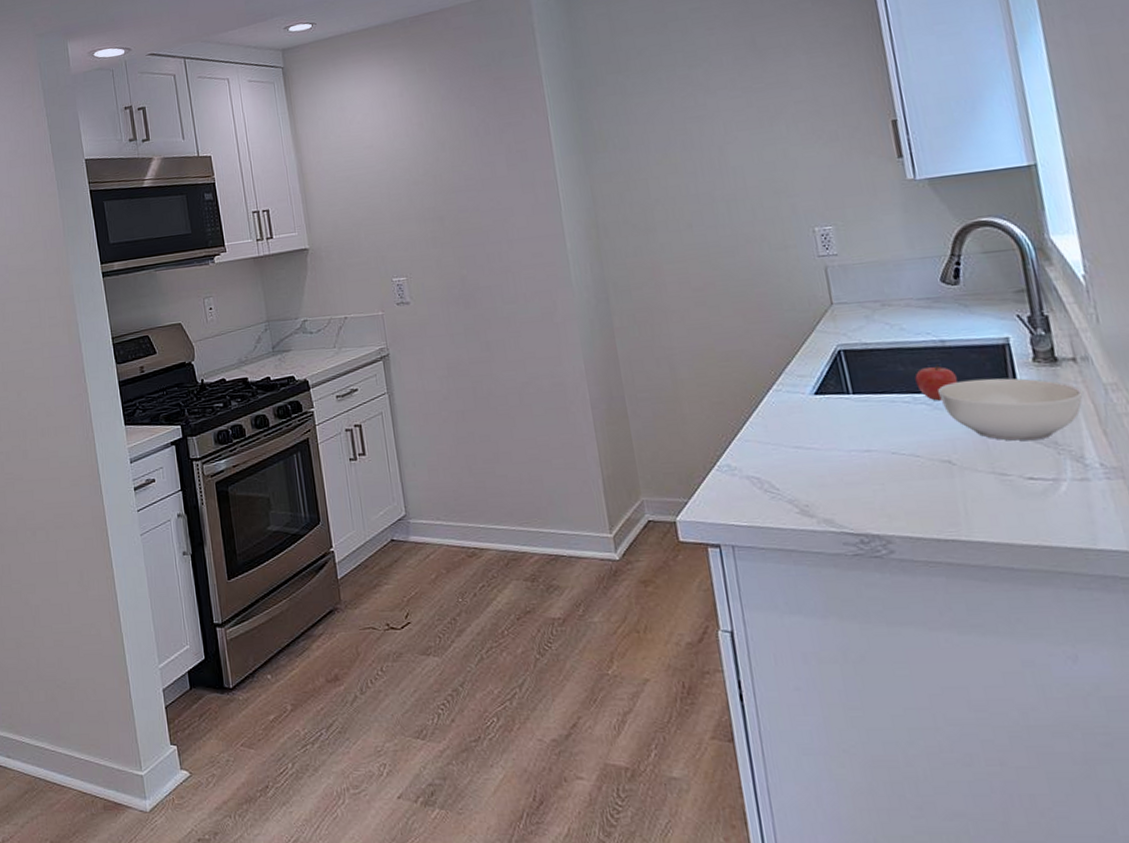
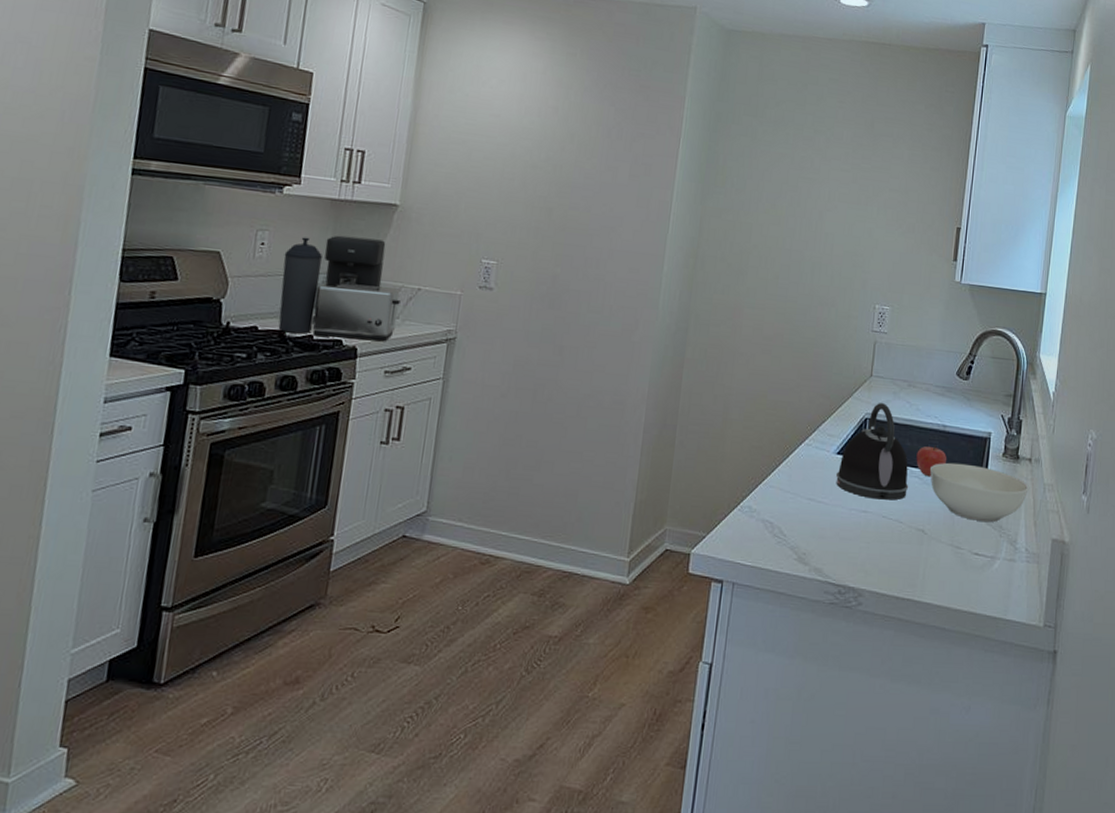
canister: none [229,295,267,379] -> present [278,237,323,334]
coffee maker: none [258,282,313,368] -> present [311,235,386,325]
toaster: none [262,320,335,377] -> present [312,281,401,342]
kettle: none [820,330,917,436] -> present [836,403,909,501]

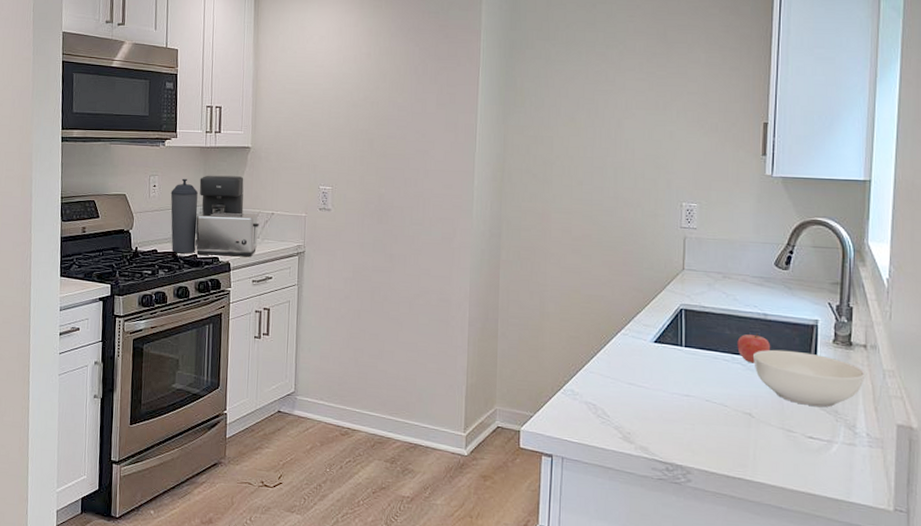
kettle: present [836,403,909,501] -> none [655,294,732,385]

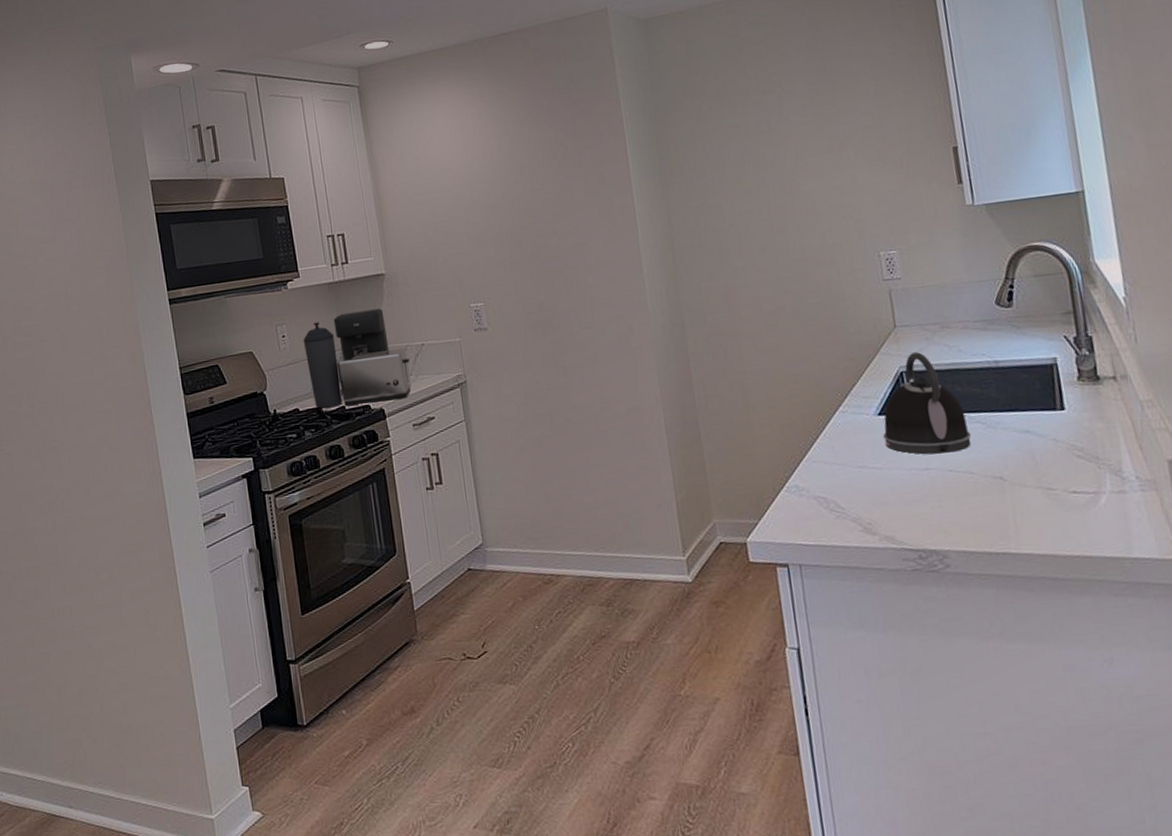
kettle: none [655,294,732,385] -> present [883,352,972,455]
fruit: present [737,333,771,363] -> none [971,384,1010,420]
bowl: present [752,349,866,408] -> none [990,396,1122,457]

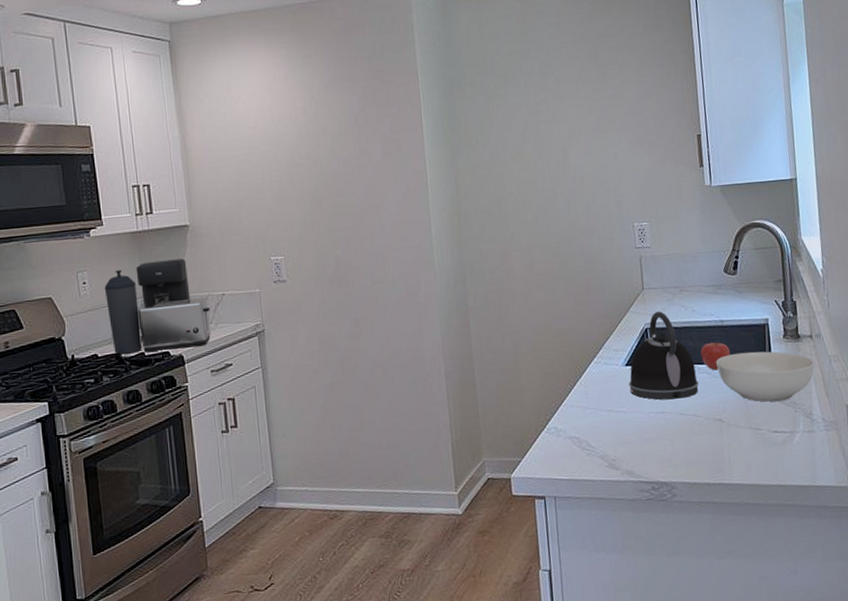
fruit: none [971,384,1010,420] -> present [700,340,731,370]
bowl: none [990,396,1122,457] -> present [715,351,815,402]

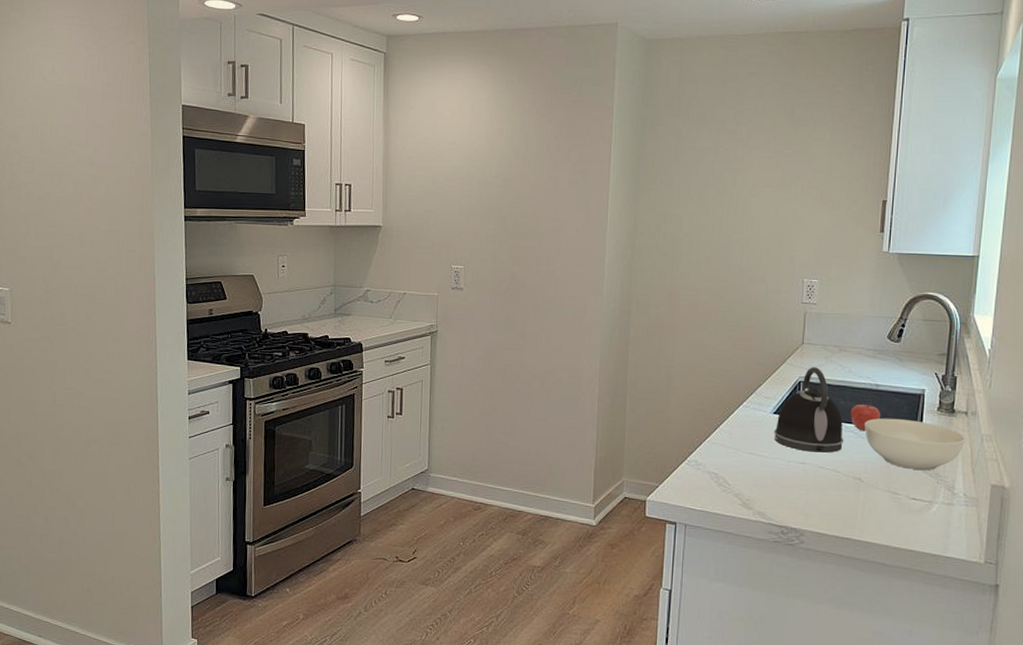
canister: present [104,269,142,355] -> none [300,258,329,335]
coffee maker: present [136,258,191,343] -> none [326,254,375,327]
toaster: present [137,296,211,353] -> none [326,292,391,338]

